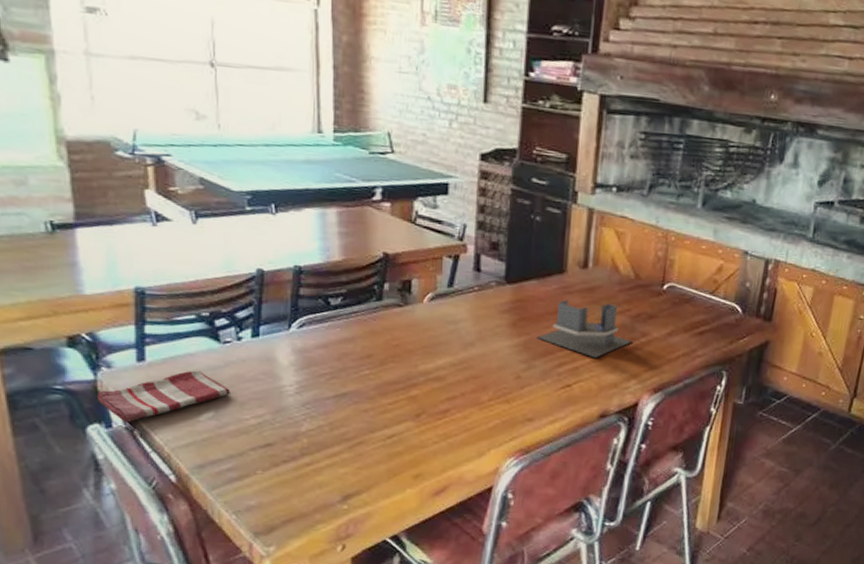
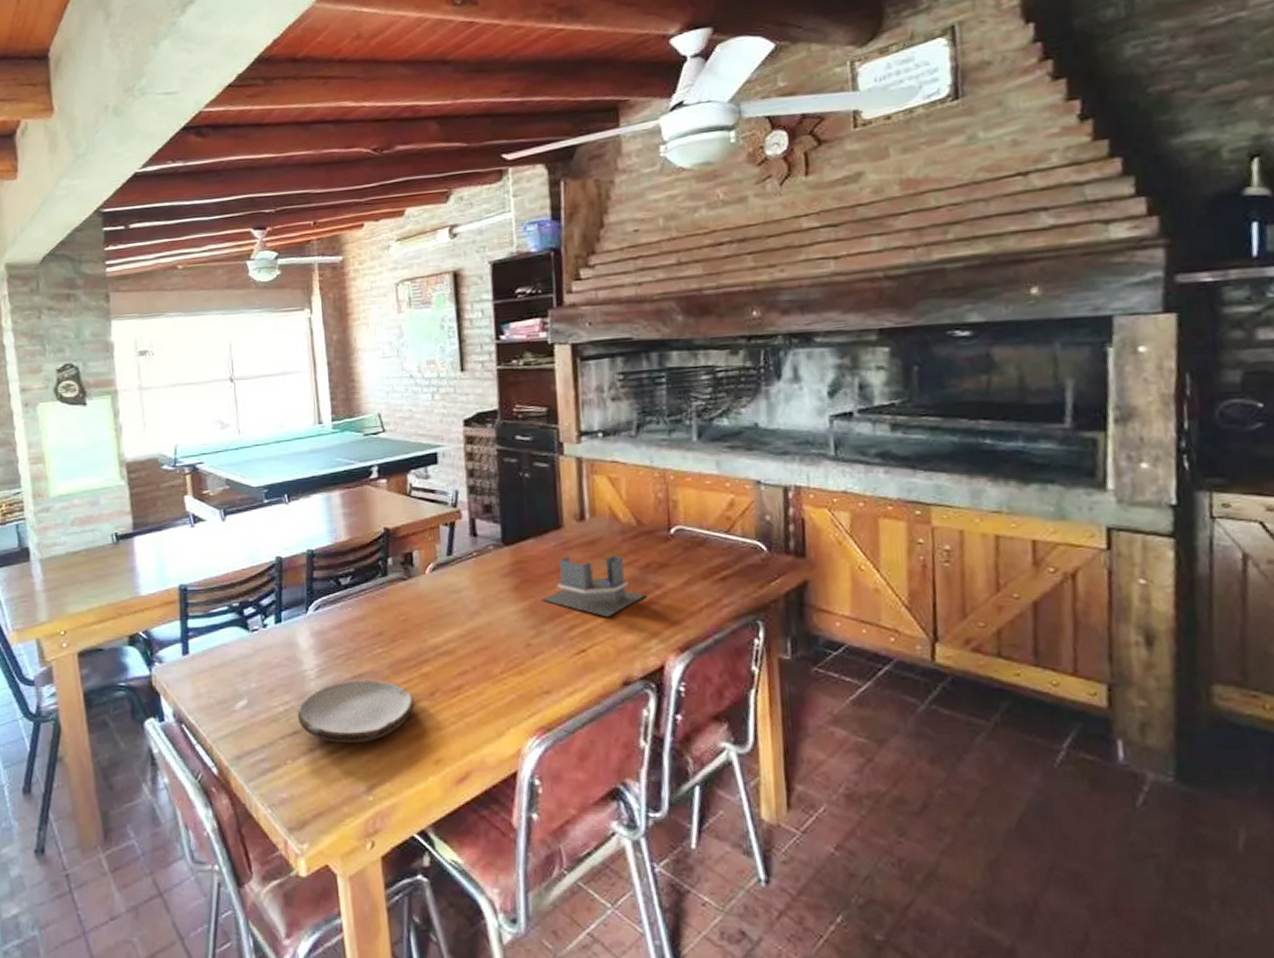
dish towel: present [98,370,230,423] -> none [152,660,260,716]
plate: none [272,399,399,457] -> present [298,681,414,742]

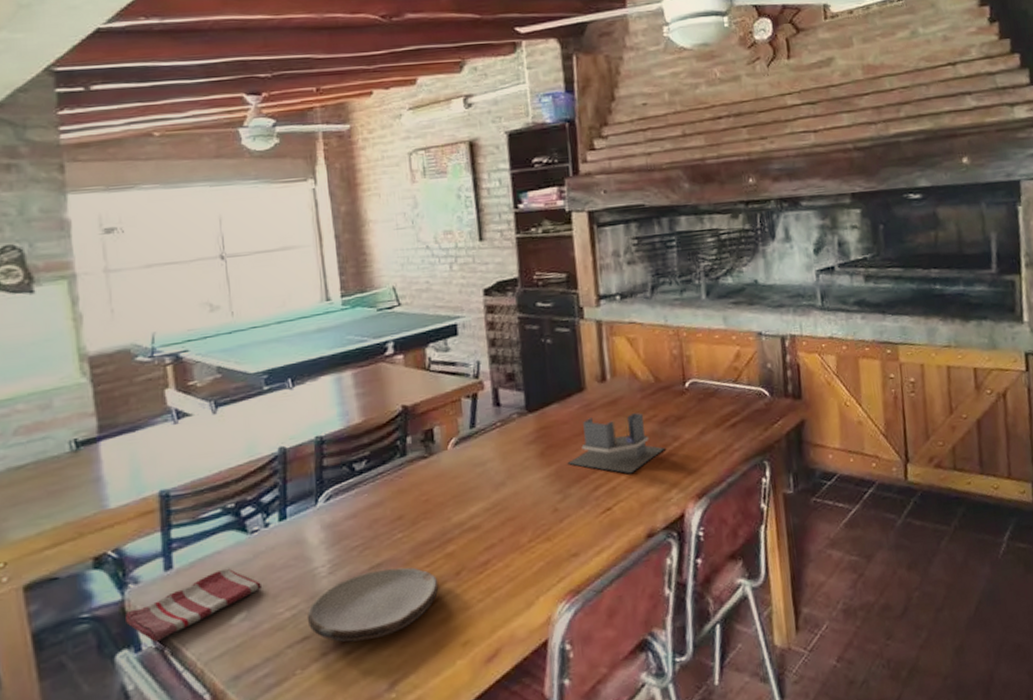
dish towel: none [152,660,260,716] -> present [126,568,262,643]

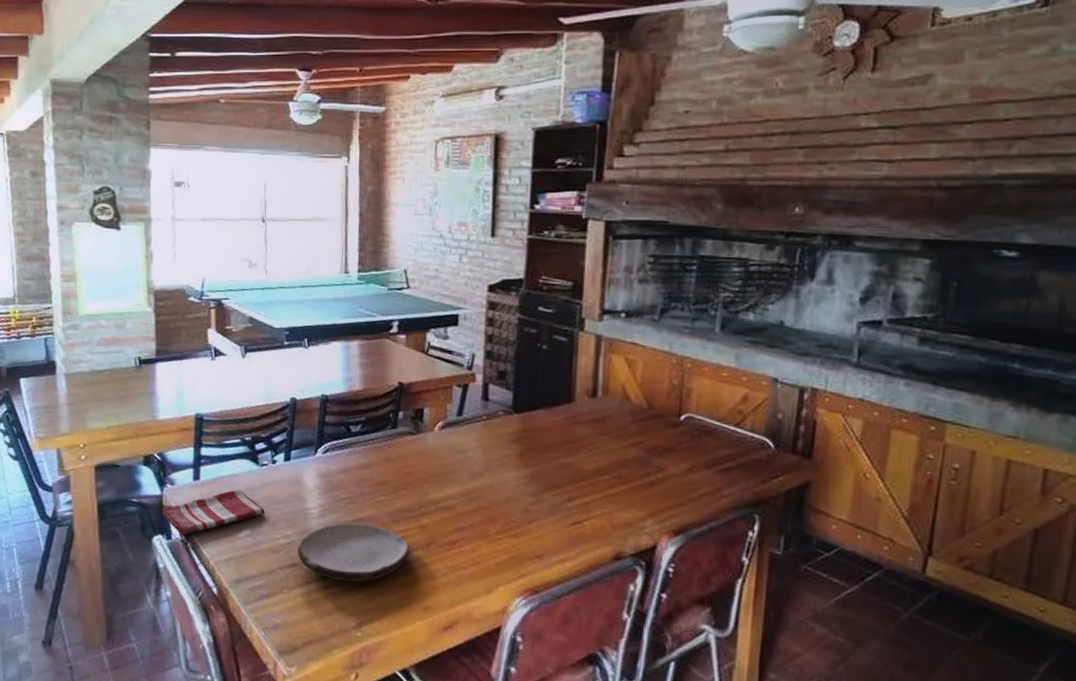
utensil holder: present [567,413,665,474] -> none [545,430,648,494]

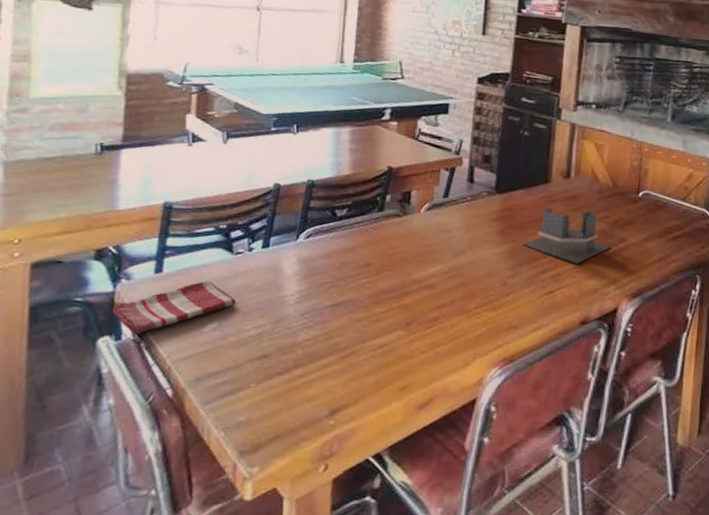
plate: present [298,523,410,582] -> none [270,308,390,368]
utensil holder: none [545,430,648,494] -> present [522,208,611,264]

